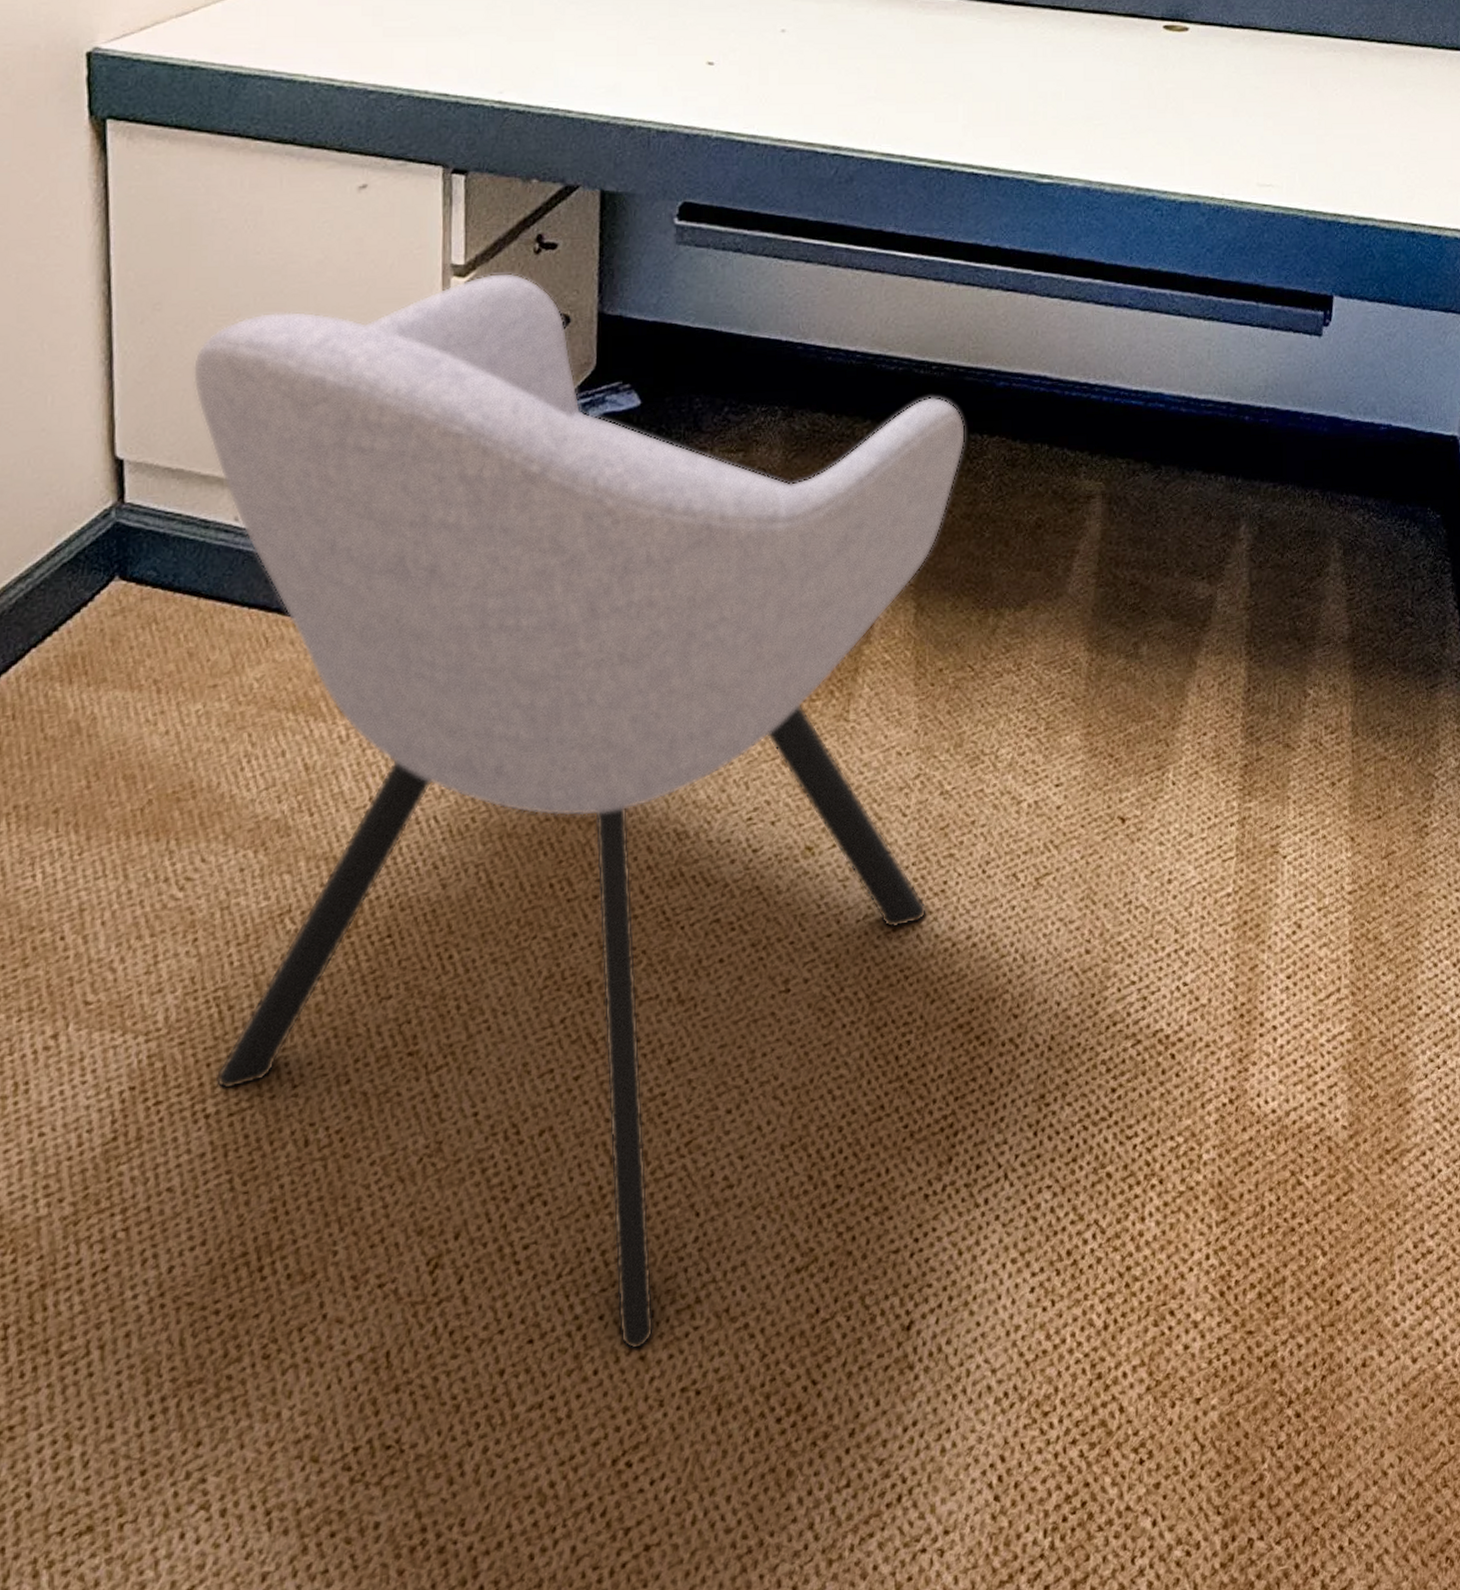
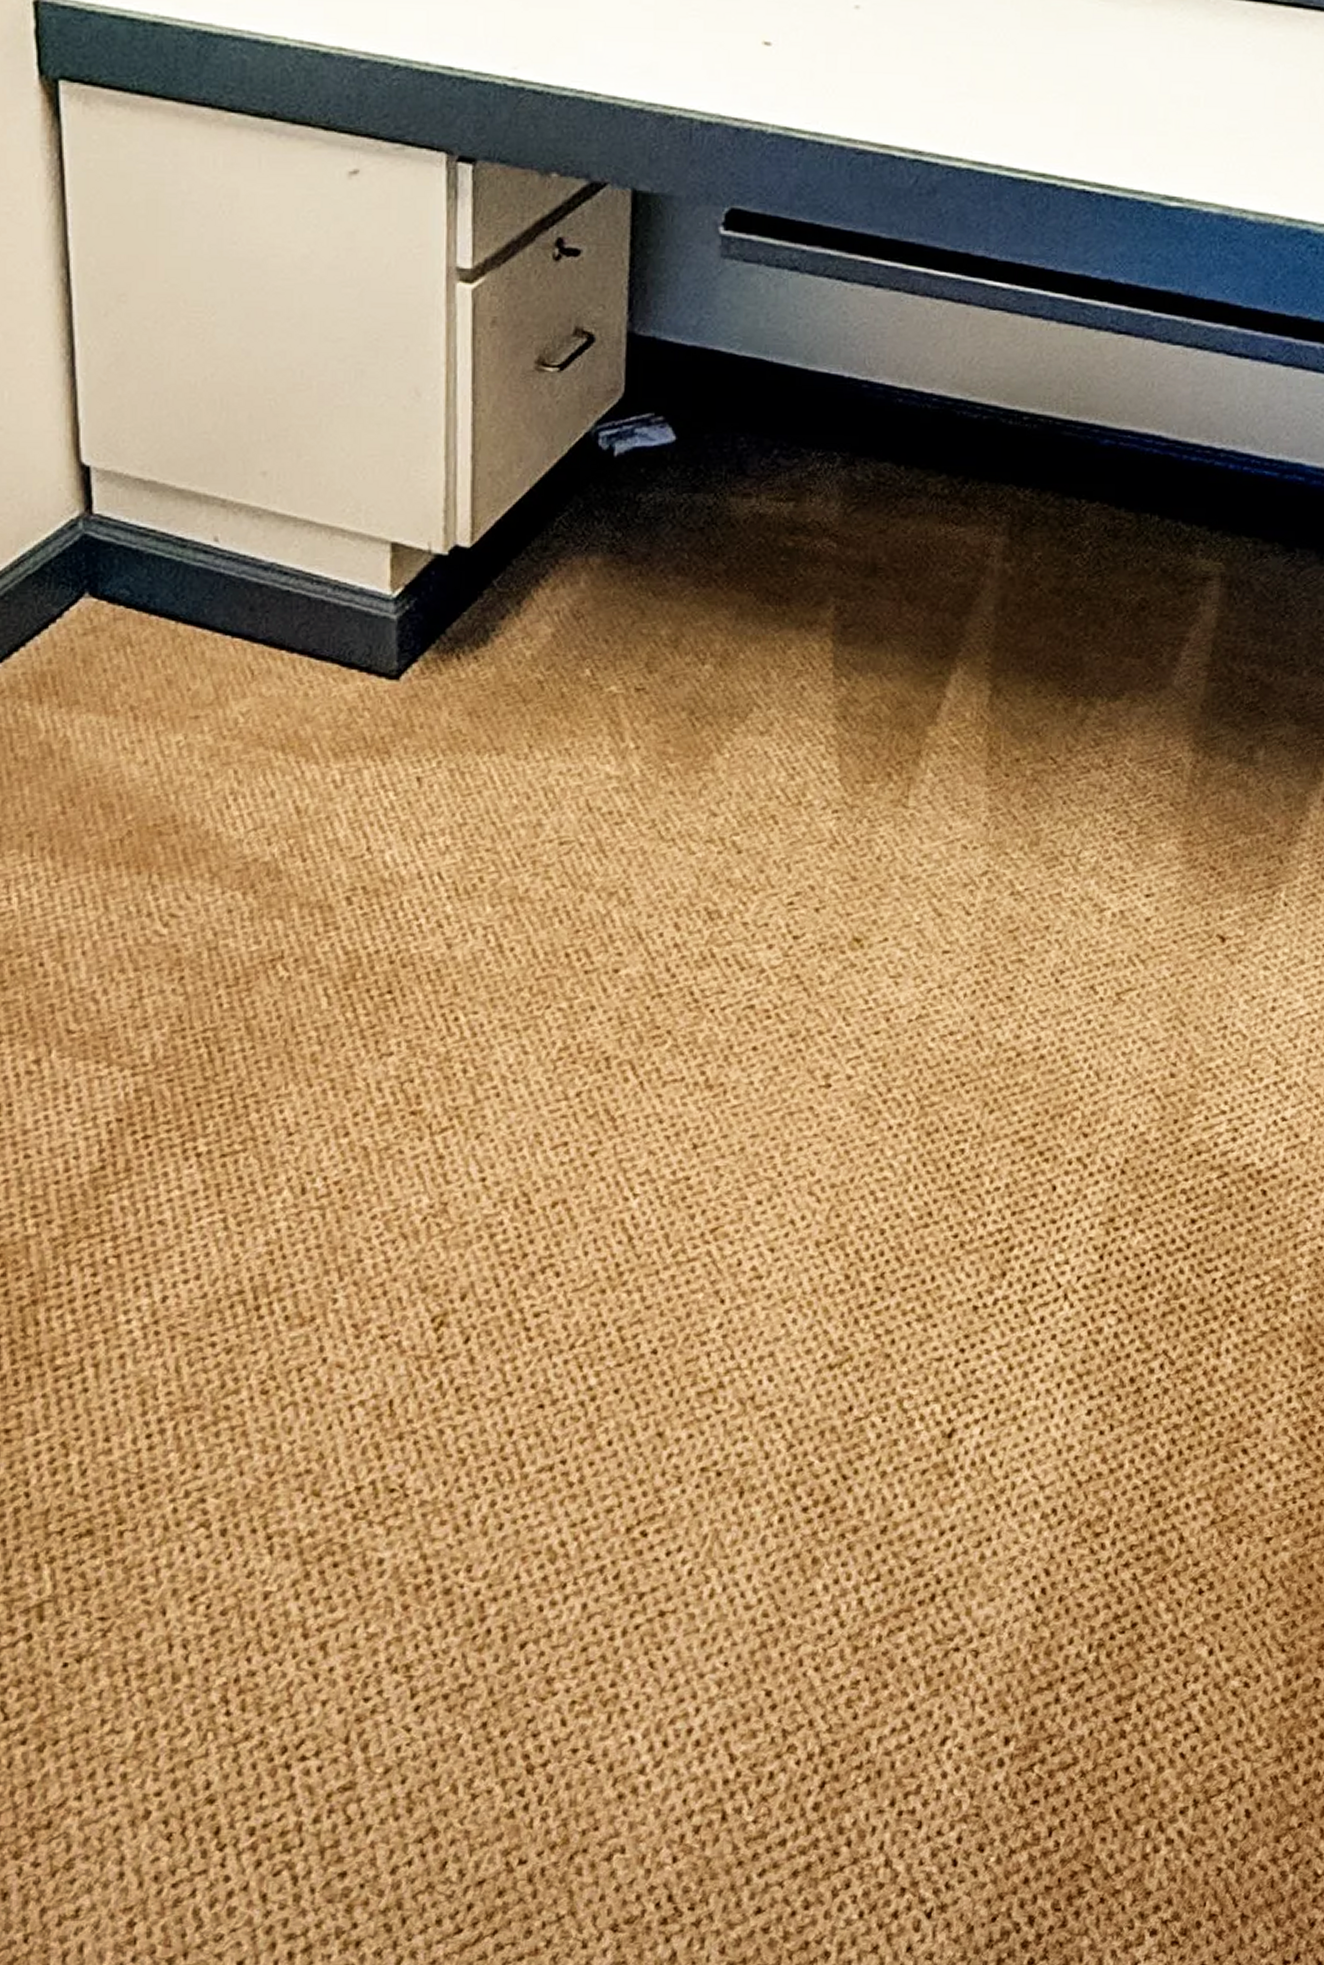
chair: present [192,272,966,1351] -> none [164,280,1061,1427]

